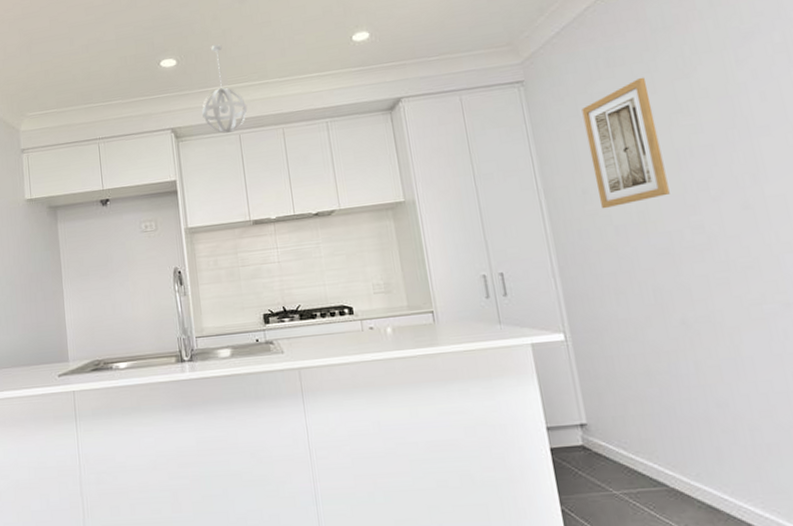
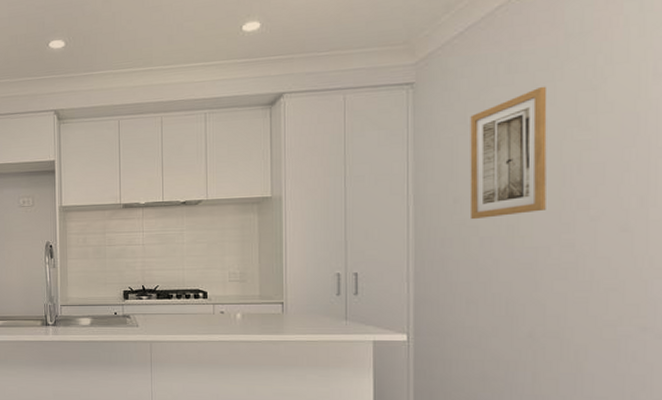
pendant light: present [202,44,248,134] -> none [85,27,129,118]

